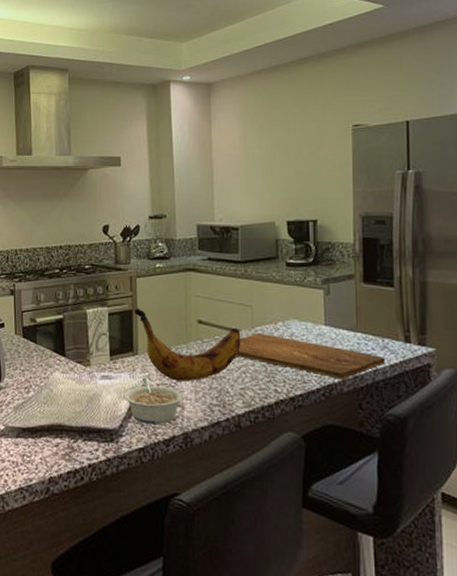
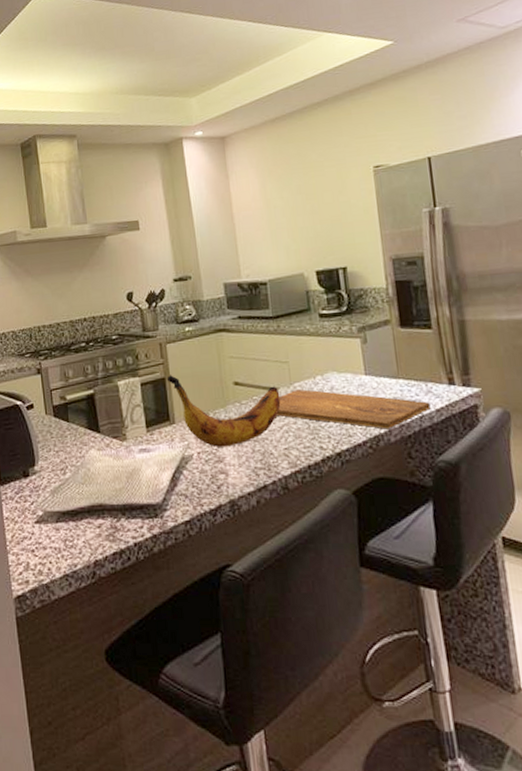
legume: present [123,377,183,425] -> none [163,446,226,496]

